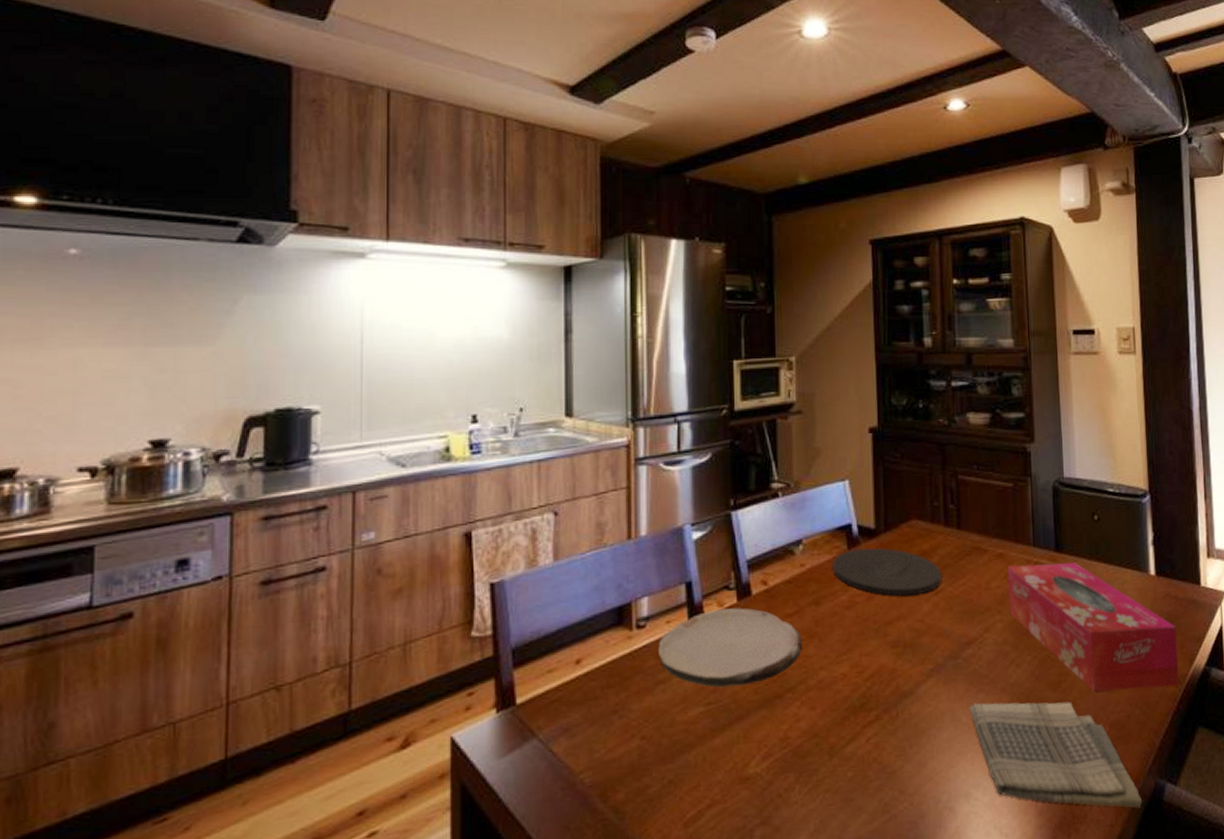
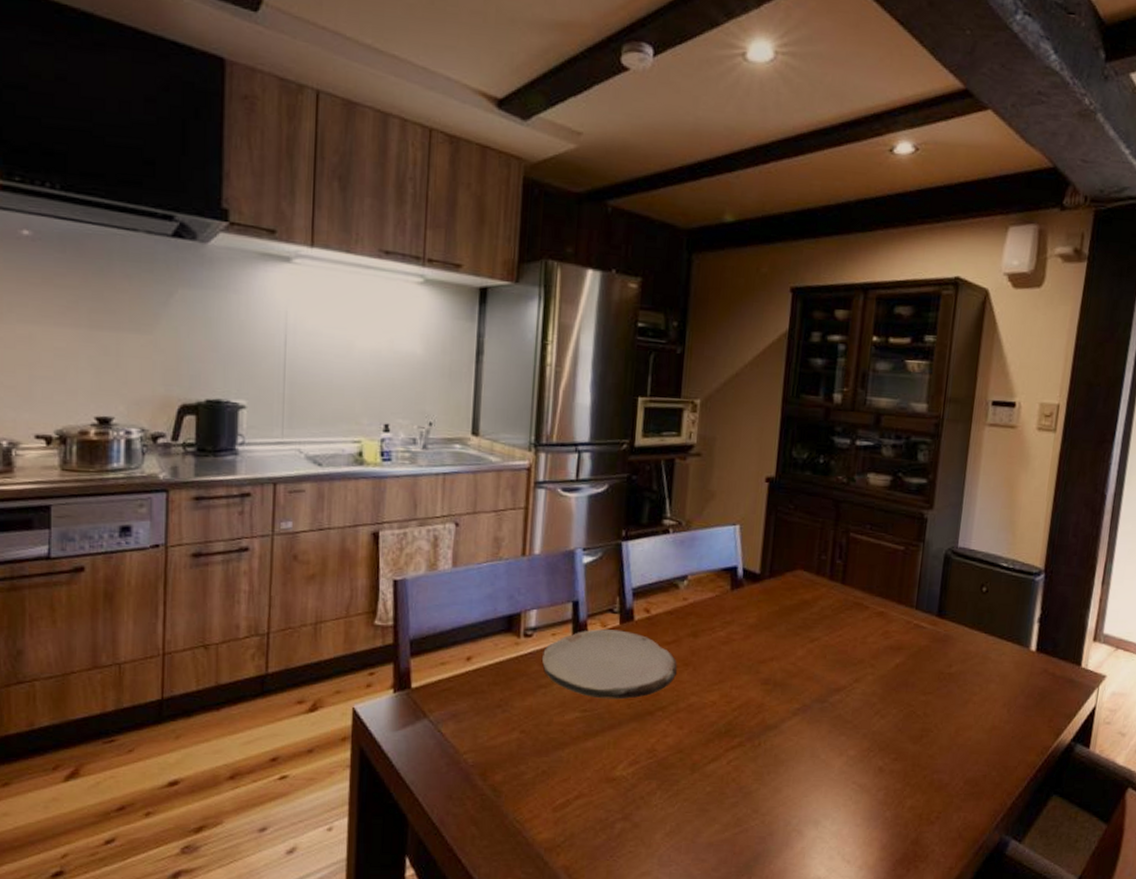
plate: present [833,547,941,596] -> none [714,590,820,640]
dish towel: present [969,701,1143,809] -> none [829,744,985,857]
tissue box: present [1007,563,1179,692] -> none [881,624,1048,756]

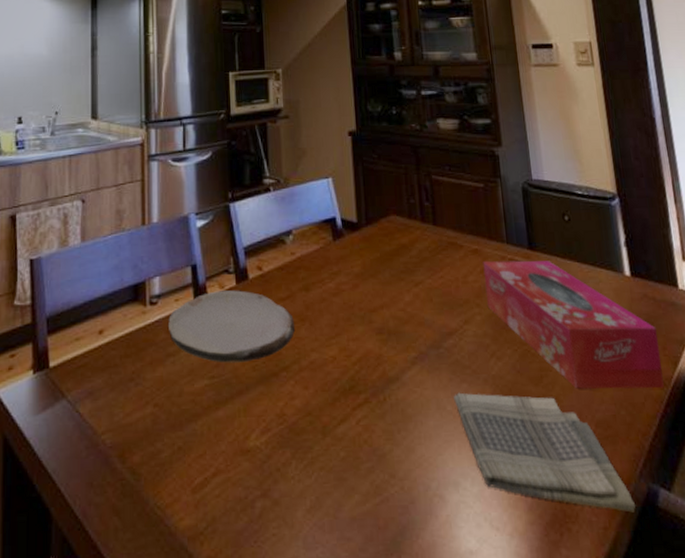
dish towel: none [829,744,985,857] -> present [454,392,636,513]
tissue box: none [881,624,1048,756] -> present [483,260,664,389]

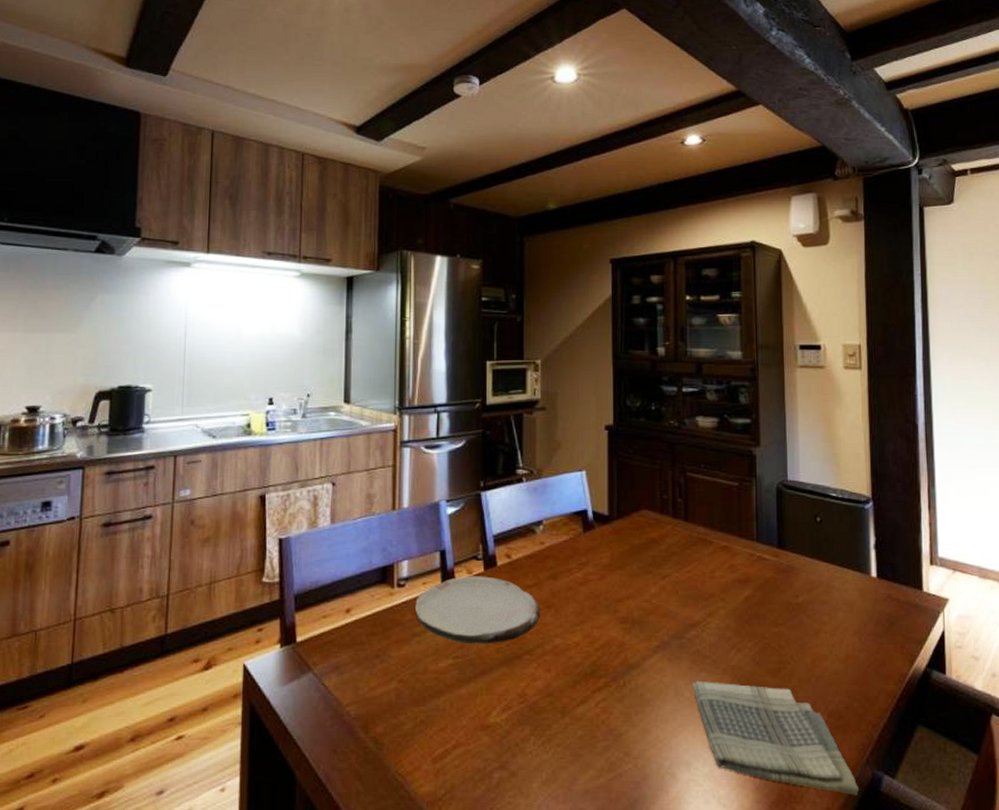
tissue box: present [483,260,664,389] -> none [731,558,898,684]

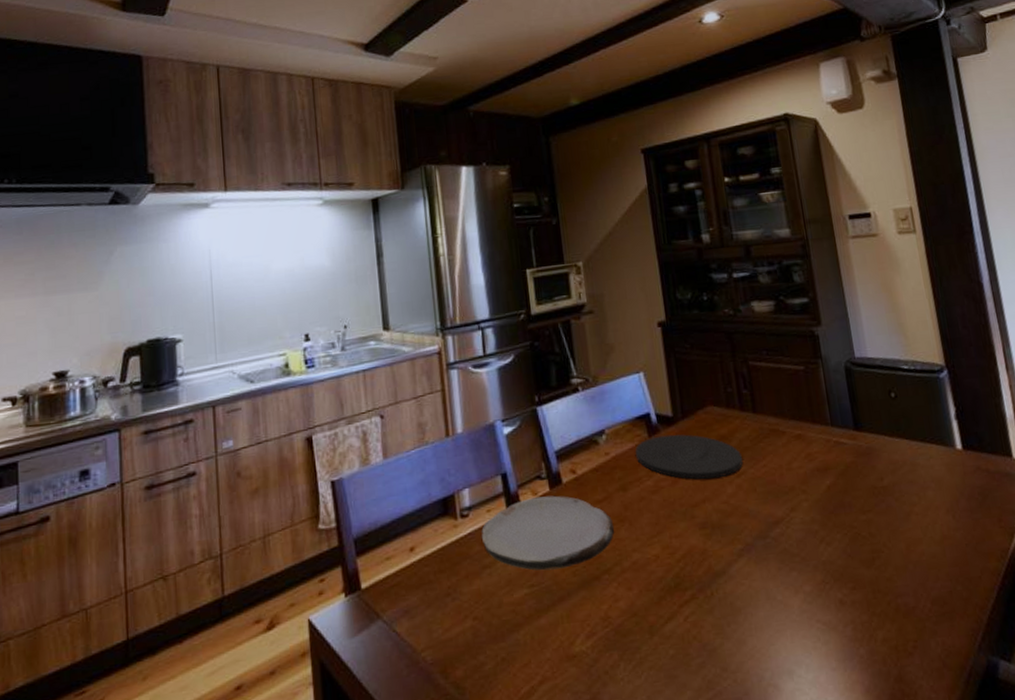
plate: none [570,532,668,578] -> present [635,434,743,480]
dish towel: present [692,680,860,796] -> none [783,578,976,687]

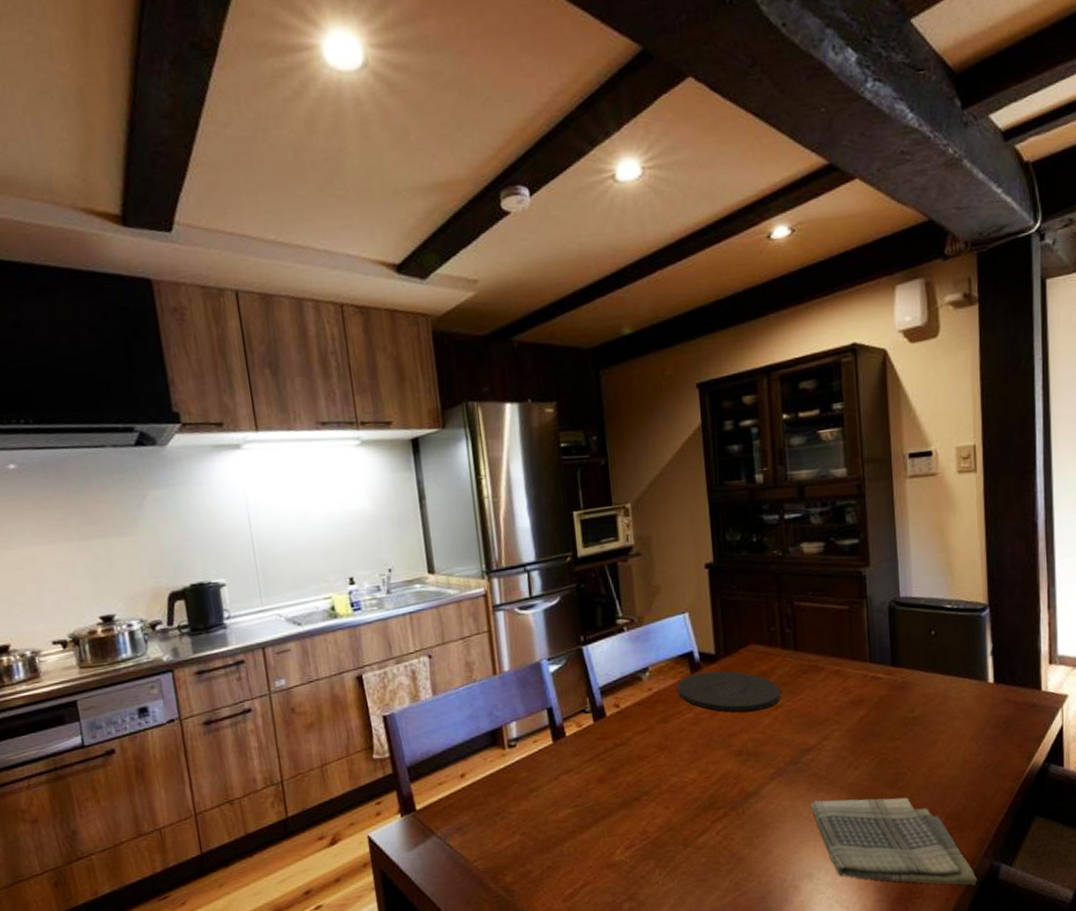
plate: present [481,495,615,571] -> none [528,727,655,794]
dish towel: none [783,578,976,687] -> present [810,797,978,886]

